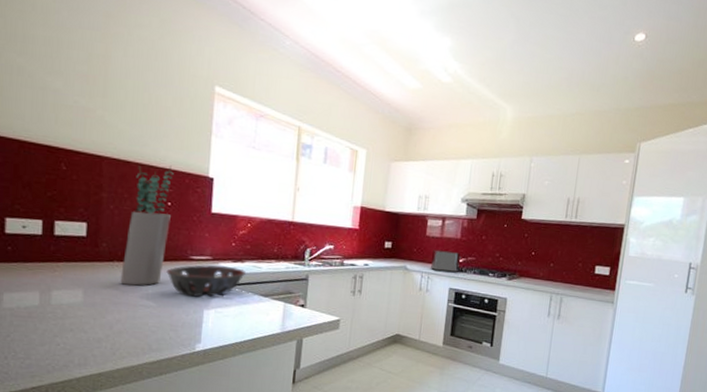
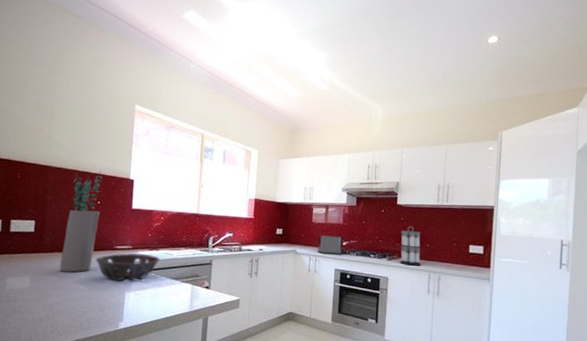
spice rack: none [521,244,545,287] -> present [400,226,421,266]

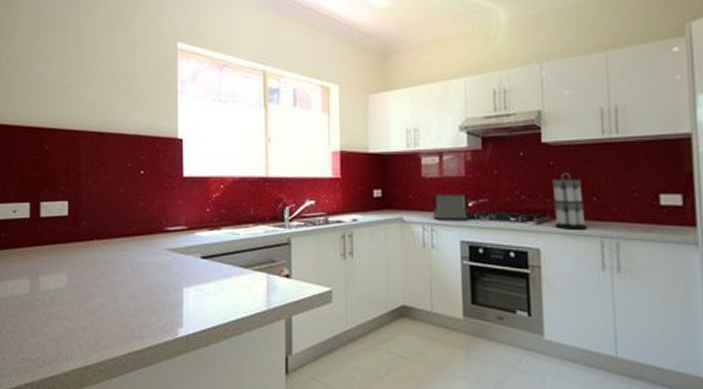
vase: present [59,170,103,273] -> none [101,131,144,265]
decorative bowl: present [96,252,161,280] -> none [144,235,224,272]

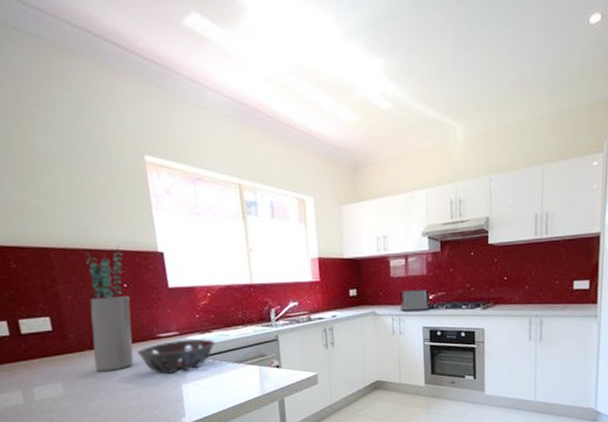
vase: none [101,131,144,265] -> present [86,246,134,372]
decorative bowl: none [144,235,224,272] -> present [137,338,216,373]
spice rack: present [551,173,586,230] -> none [495,268,519,313]

